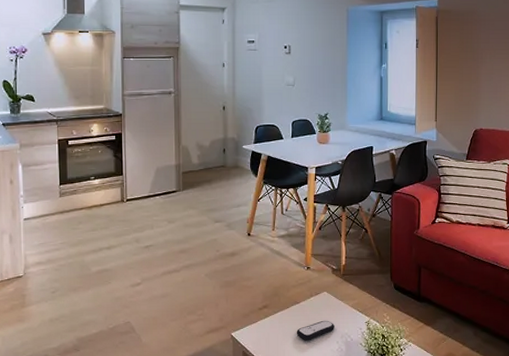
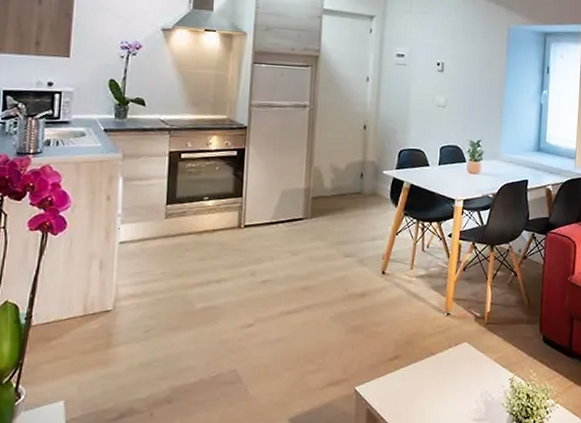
remote control: present [296,320,335,340] -> none [430,375,475,398]

